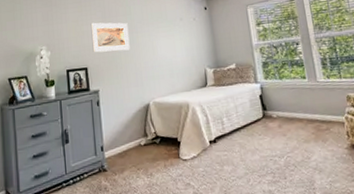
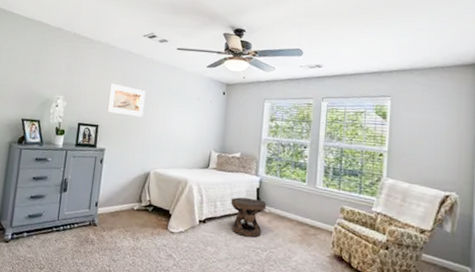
side table: none [236,106,275,147] -> present [230,197,267,238]

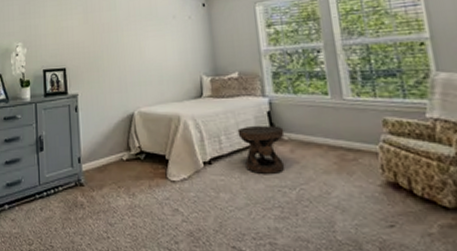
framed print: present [107,83,146,117] -> none [70,18,114,52]

